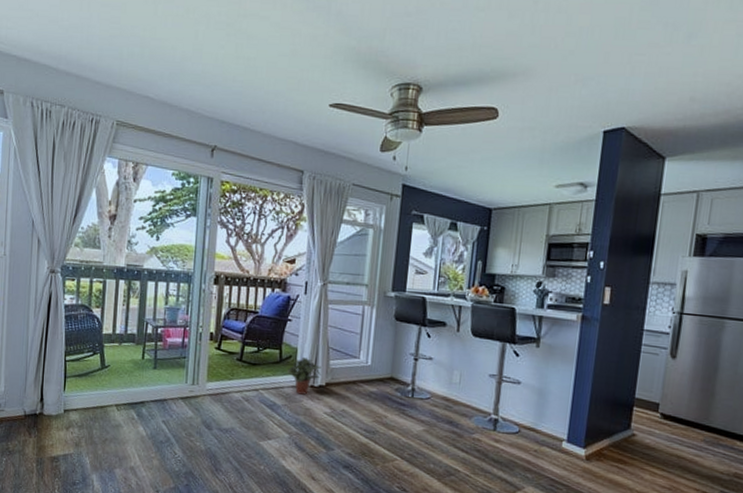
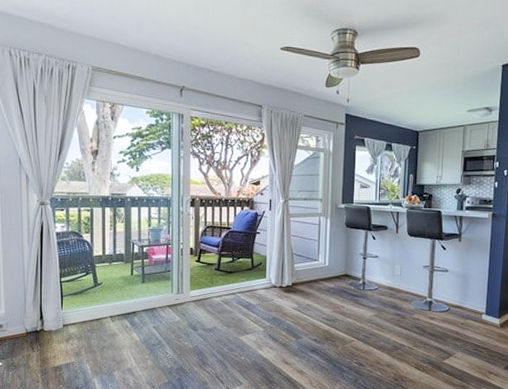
potted plant: present [286,358,322,395] -> none [258,264,288,294]

